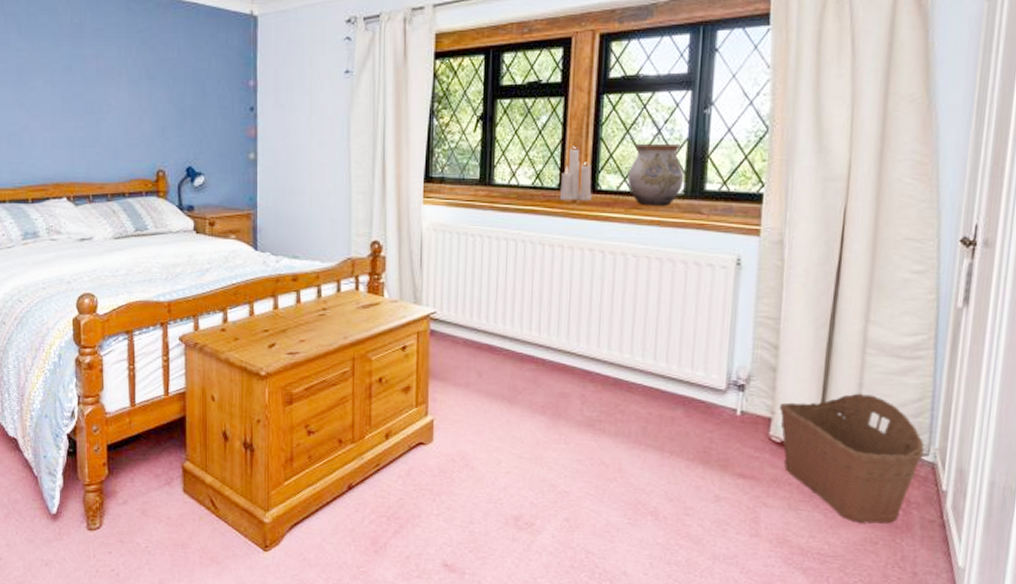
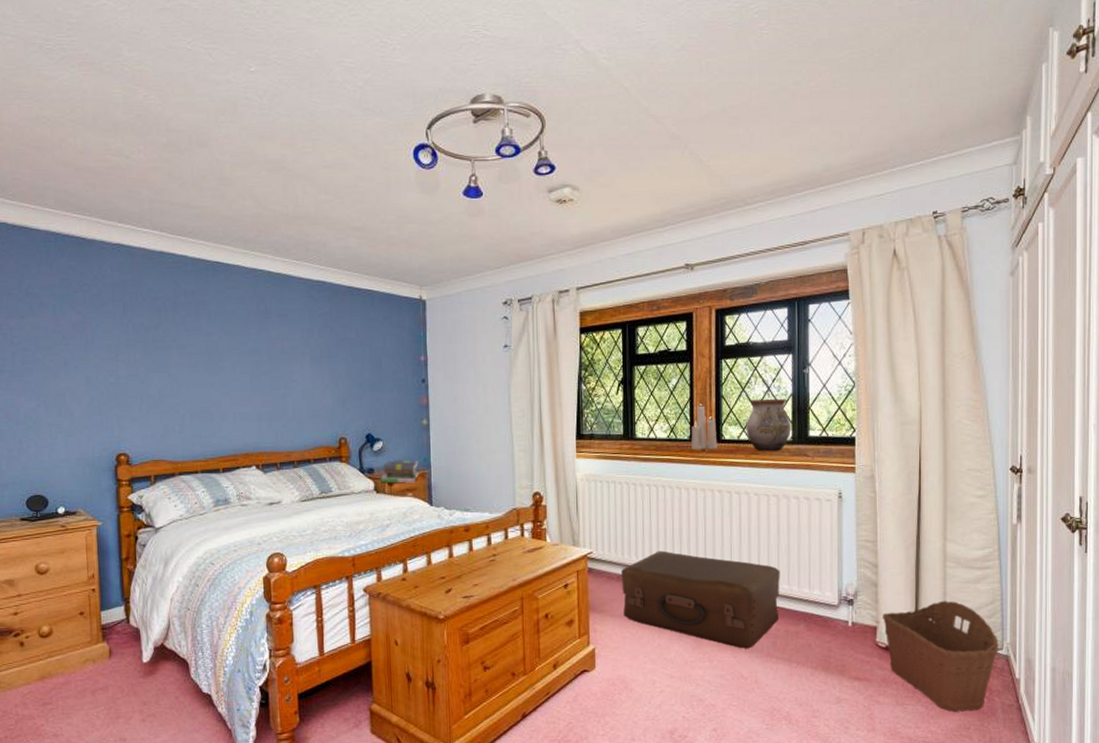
books: none [200,196,243,224] -> present [380,459,419,484]
suitcase: none [468,315,658,433] -> present [621,550,780,649]

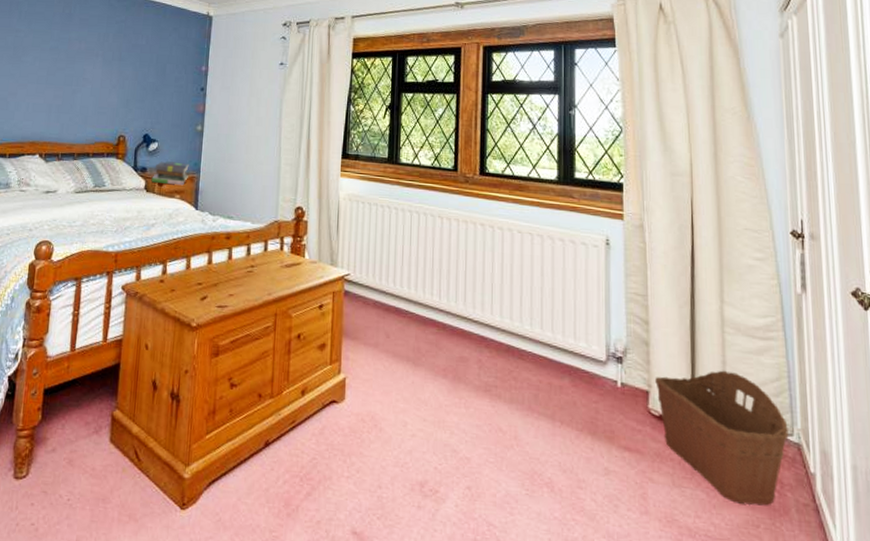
suitcase: present [621,550,780,649] -> none [377,280,543,399]
candle: present [690,403,718,450] -> none [454,134,481,182]
vase: present [746,398,791,452] -> none [510,135,557,190]

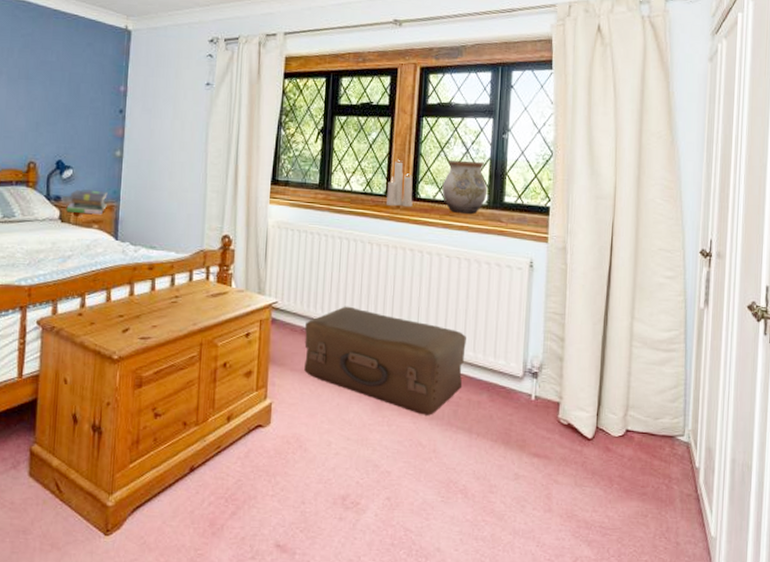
suitcase: none [377,280,543,399] -> present [304,306,466,416]
candle: none [454,134,481,182] -> present [385,159,413,208]
vase: none [510,135,557,190] -> present [442,159,488,215]
wicker basket: present [654,370,789,506] -> none [565,380,681,498]

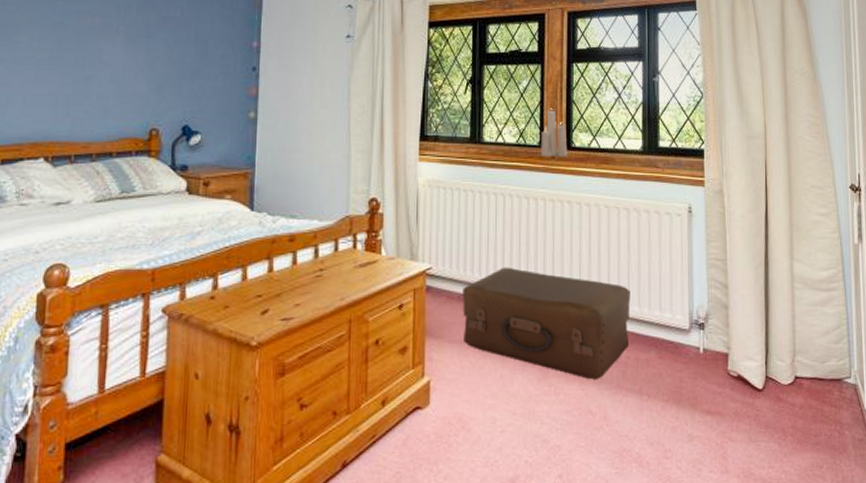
books: present [66,188,108,215] -> none [194,155,241,184]
vase: present [442,159,488,215] -> none [596,105,642,162]

